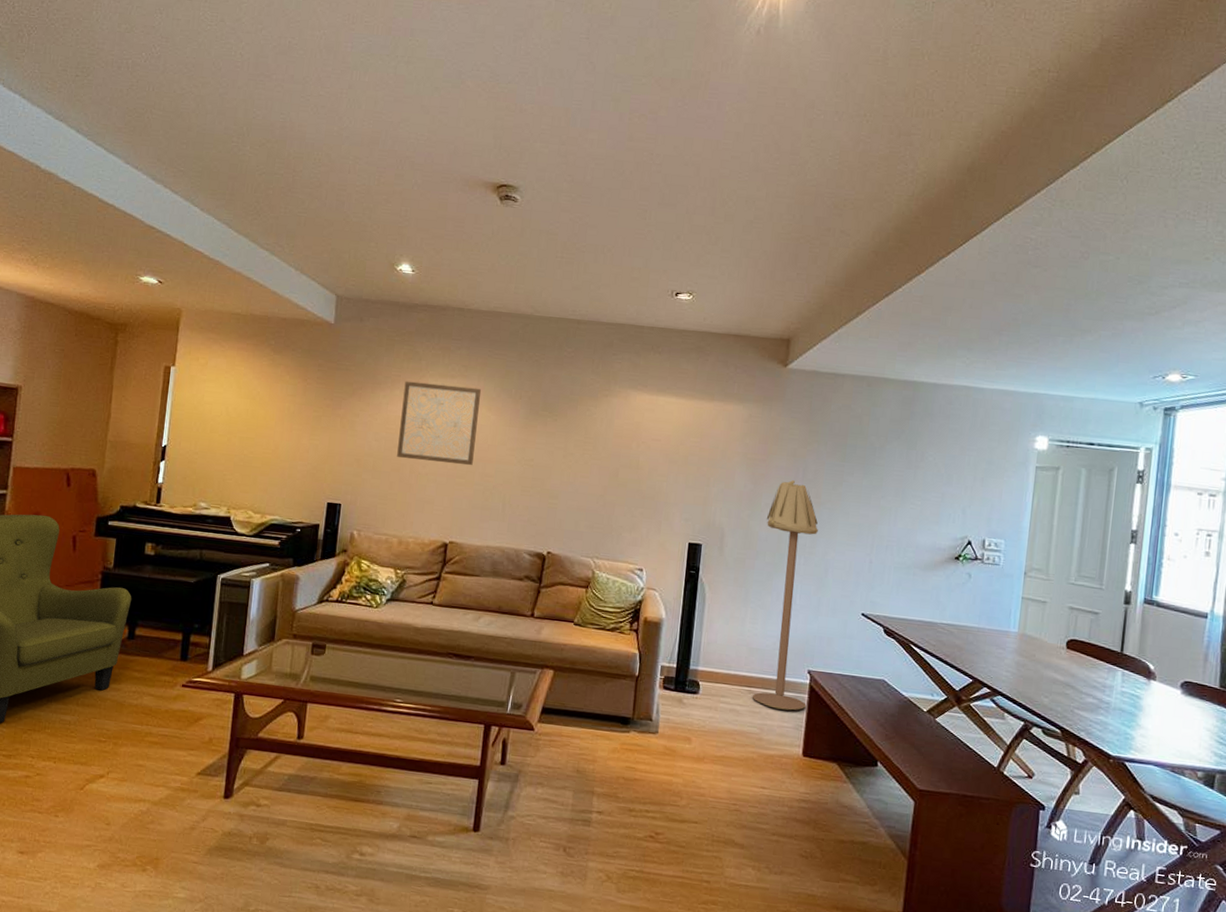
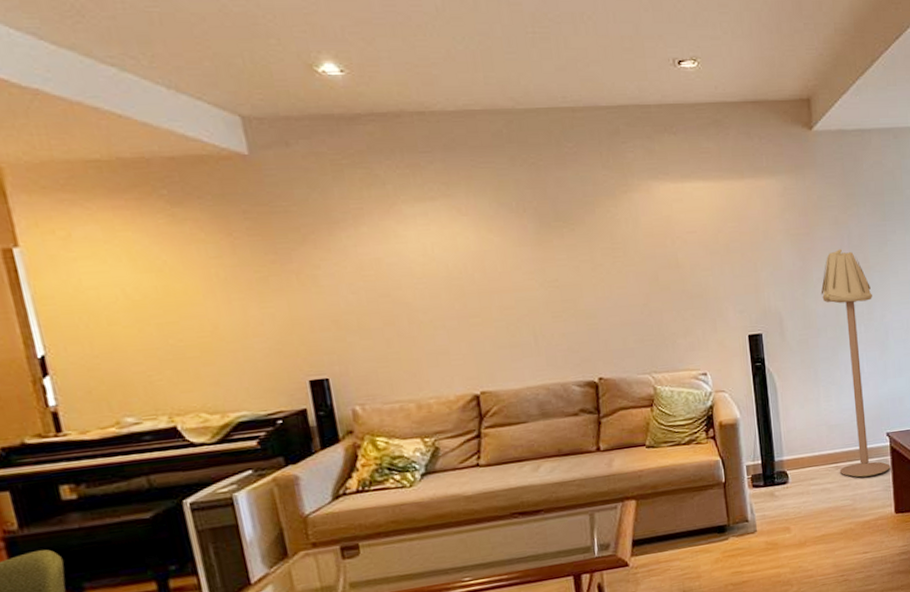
wall art: present [397,381,481,466] -> none [371,207,486,309]

